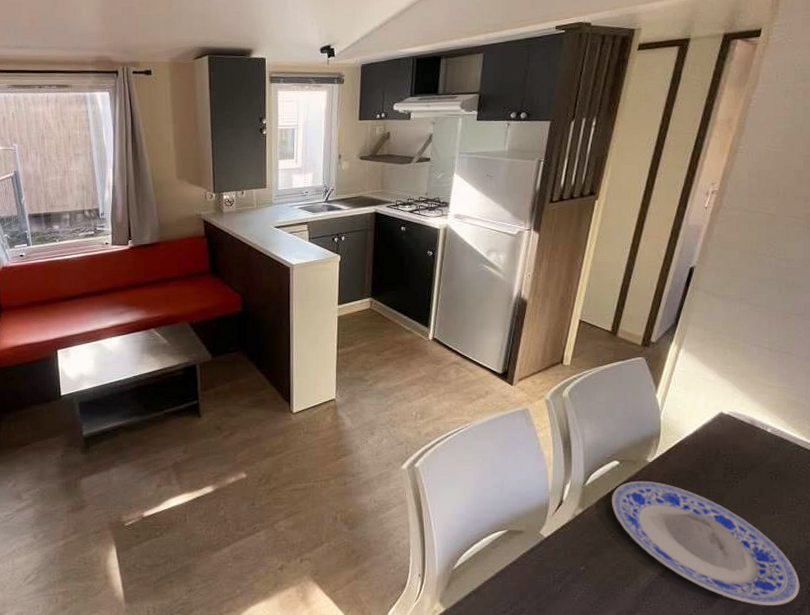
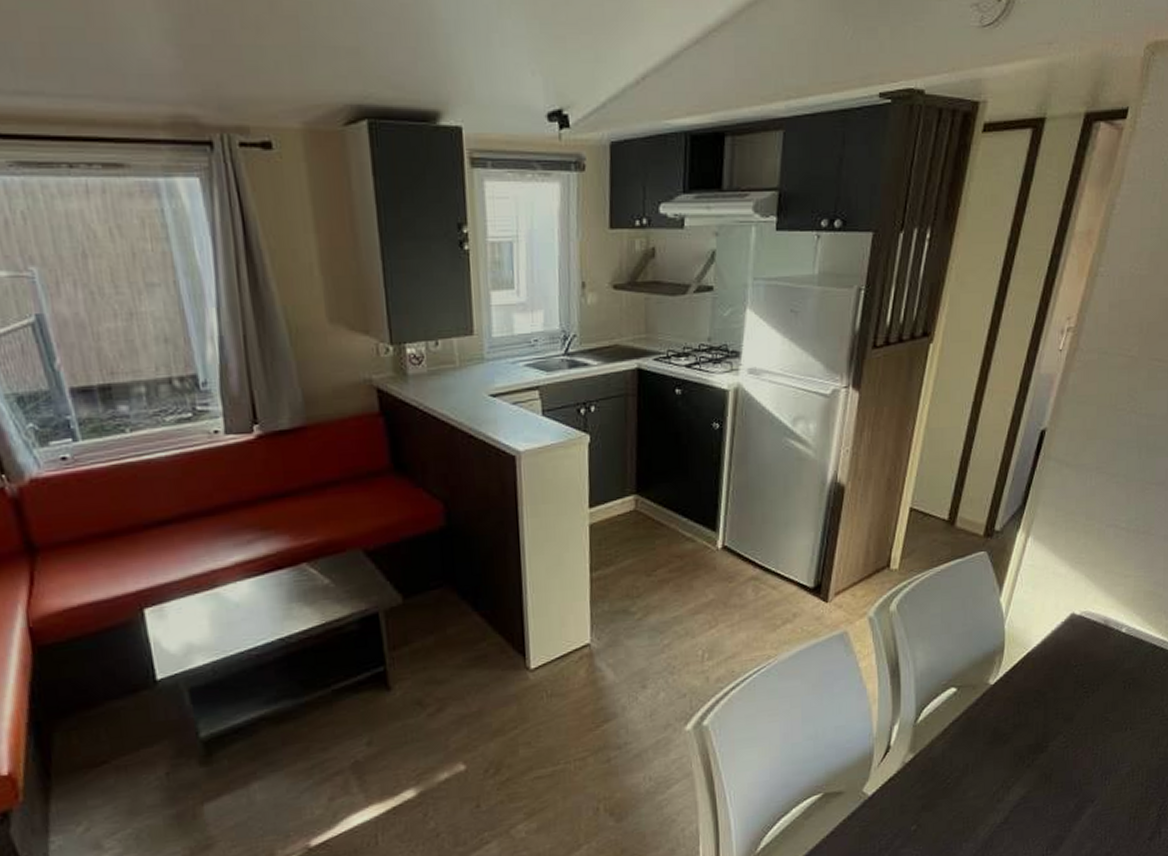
plate: present [611,480,800,605] -> none [947,708,1151,841]

